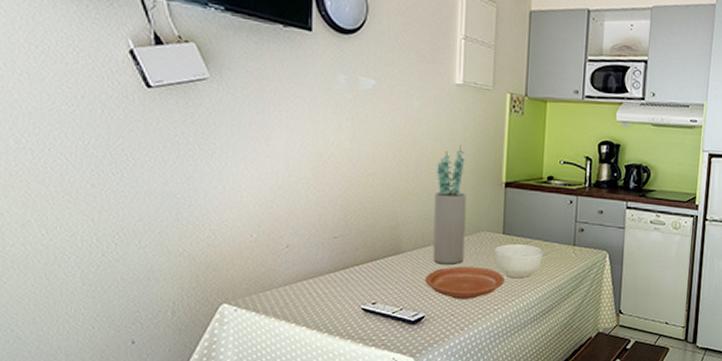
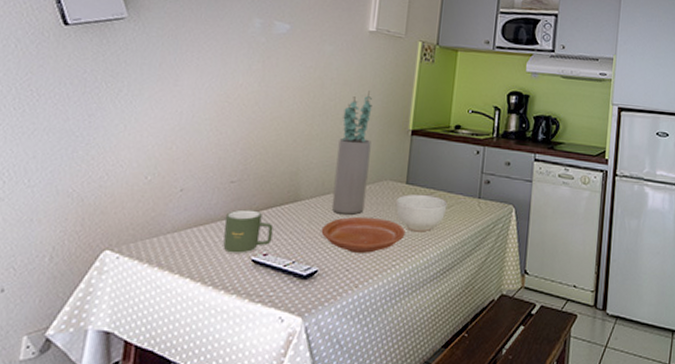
mug: none [332,263,379,304] -> present [223,209,274,255]

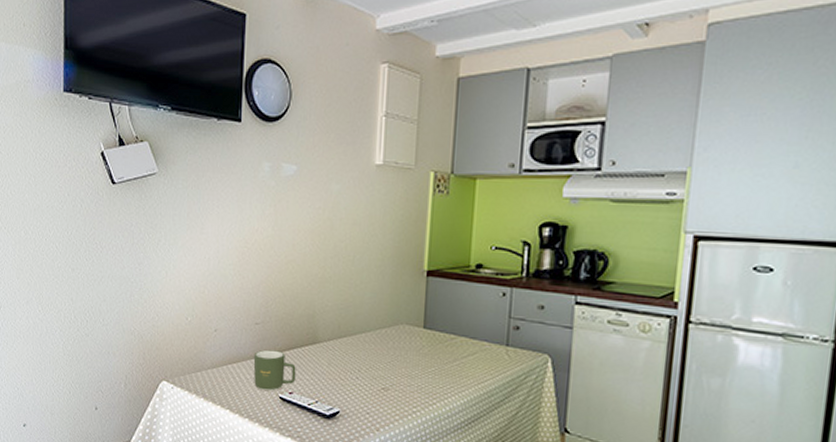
plate: present [321,216,405,253] -> none [340,360,425,398]
vase: present [331,91,373,215] -> none [348,230,385,359]
bowl: present [395,193,448,232] -> none [413,339,470,380]

